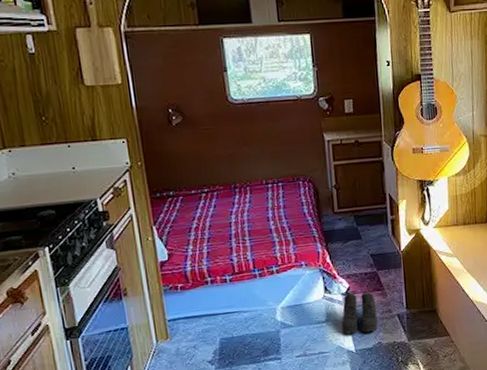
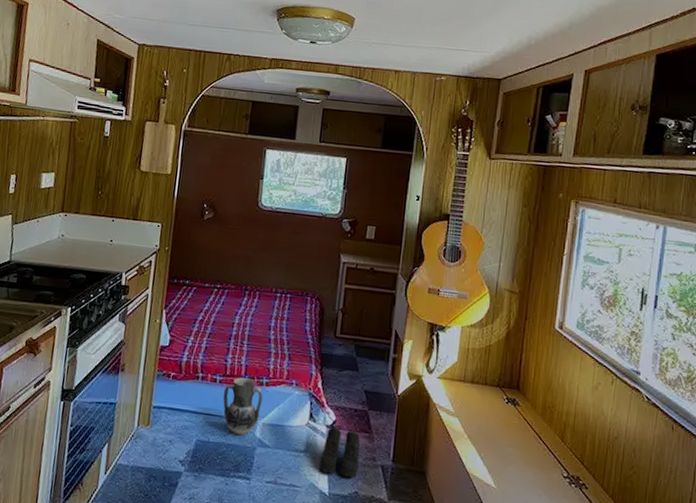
ceramic jug: none [236,270,277,324] -> present [223,377,263,436]

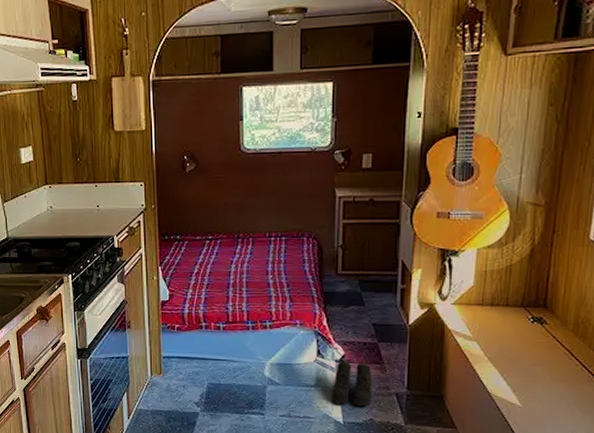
ceramic jug: present [223,377,263,436] -> none [229,323,268,376]

